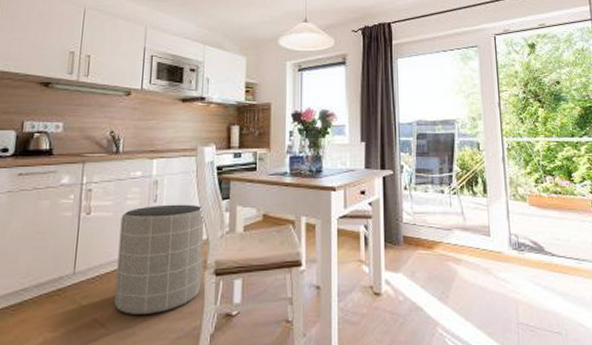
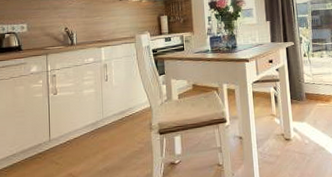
trash can: present [114,204,204,314] -> none [81,81,149,169]

